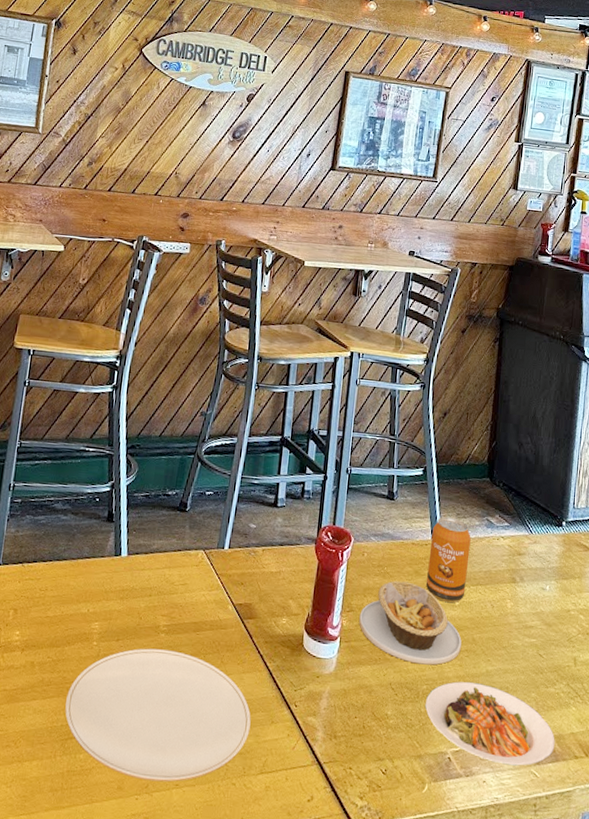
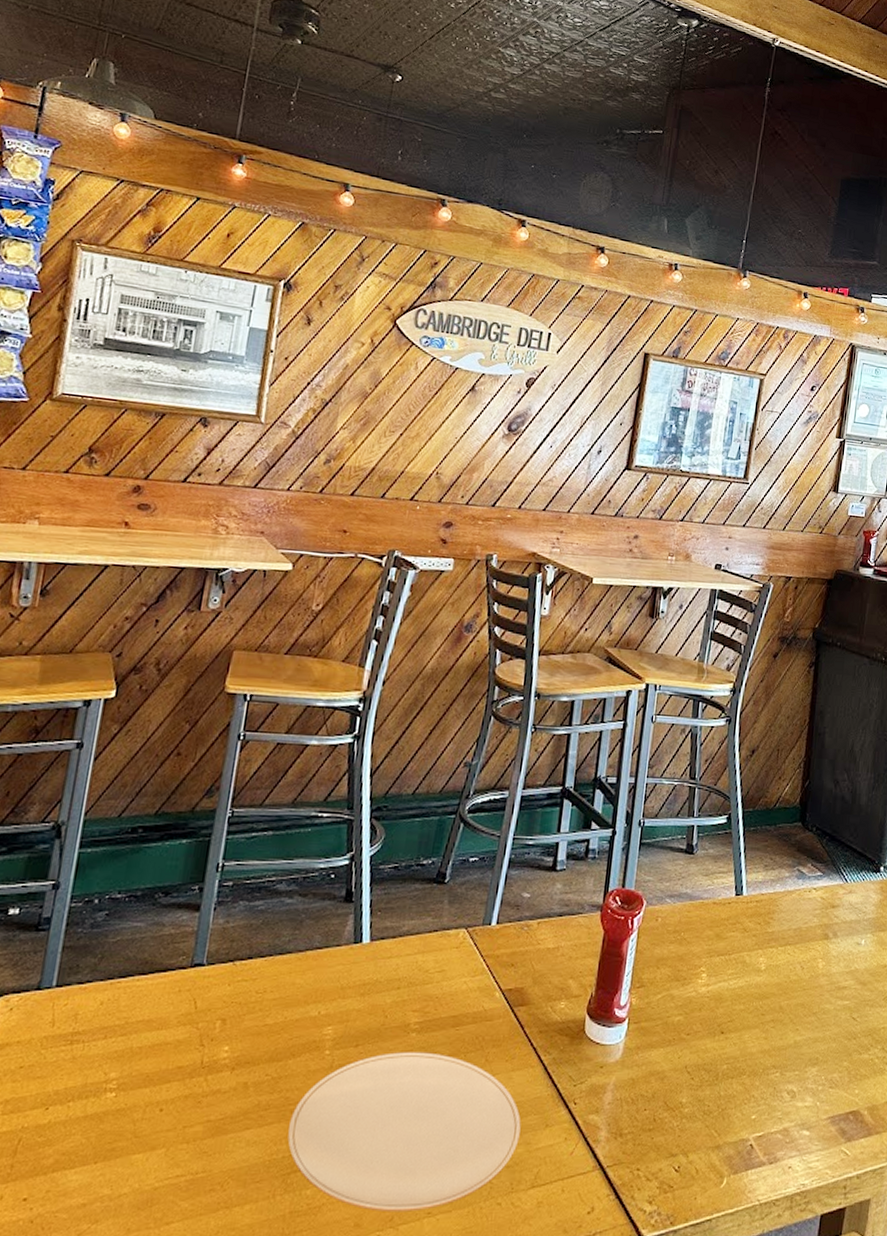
french fries: present [359,580,462,665] -> none [651,947,767,1041]
salad: present [424,681,555,766] -> none [724,1055,868,1146]
soda can: present [425,516,471,603] -> none [728,869,780,968]

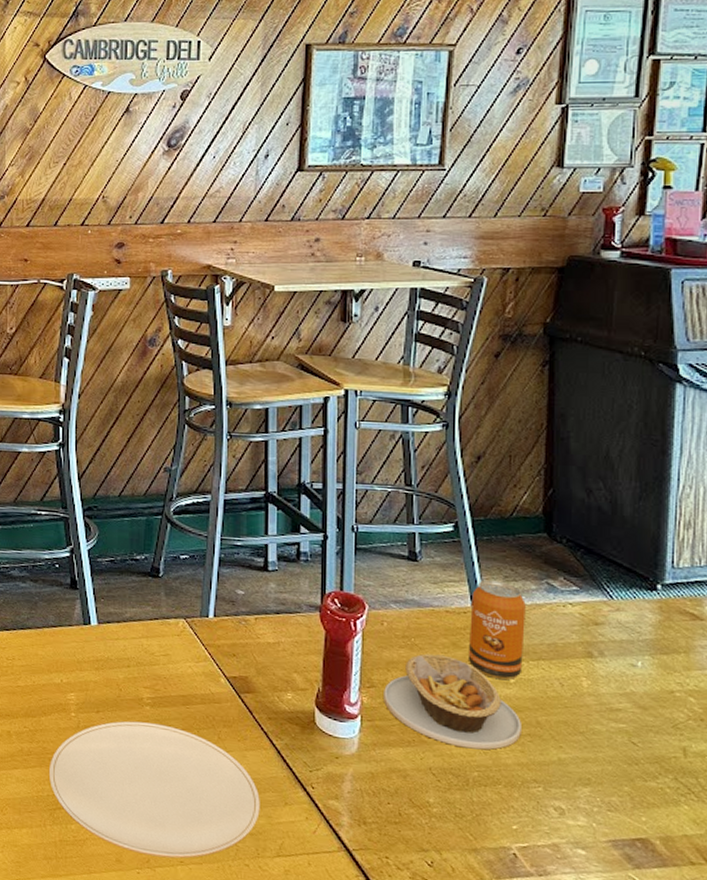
french fries: none [651,947,767,1041] -> present [384,653,521,750]
soda can: none [728,869,780,968] -> present [467,580,526,680]

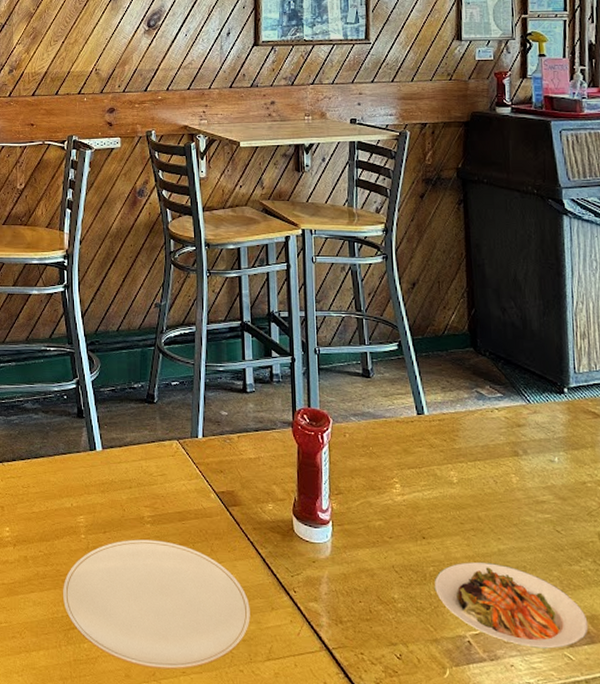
french fries: present [384,653,521,750] -> none [350,460,466,546]
soda can: present [467,580,526,680] -> none [416,391,463,481]
salad: none [477,769,661,869] -> present [434,561,588,649]

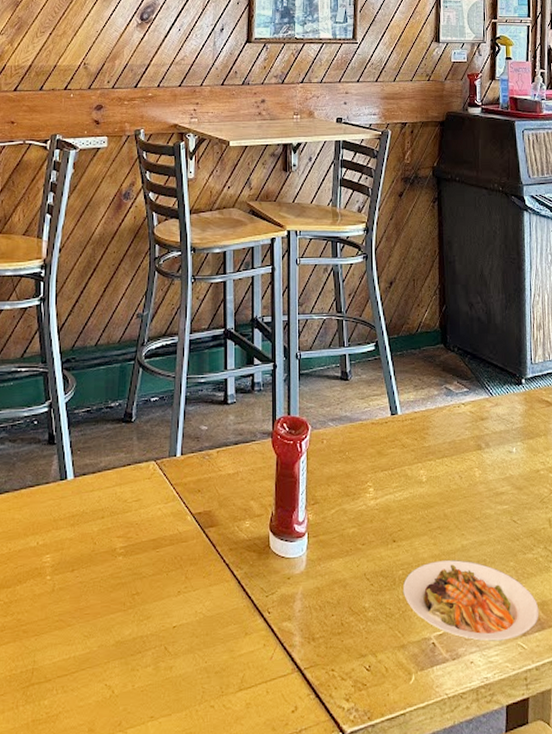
plate: present [63,539,250,670] -> none [23,573,223,718]

